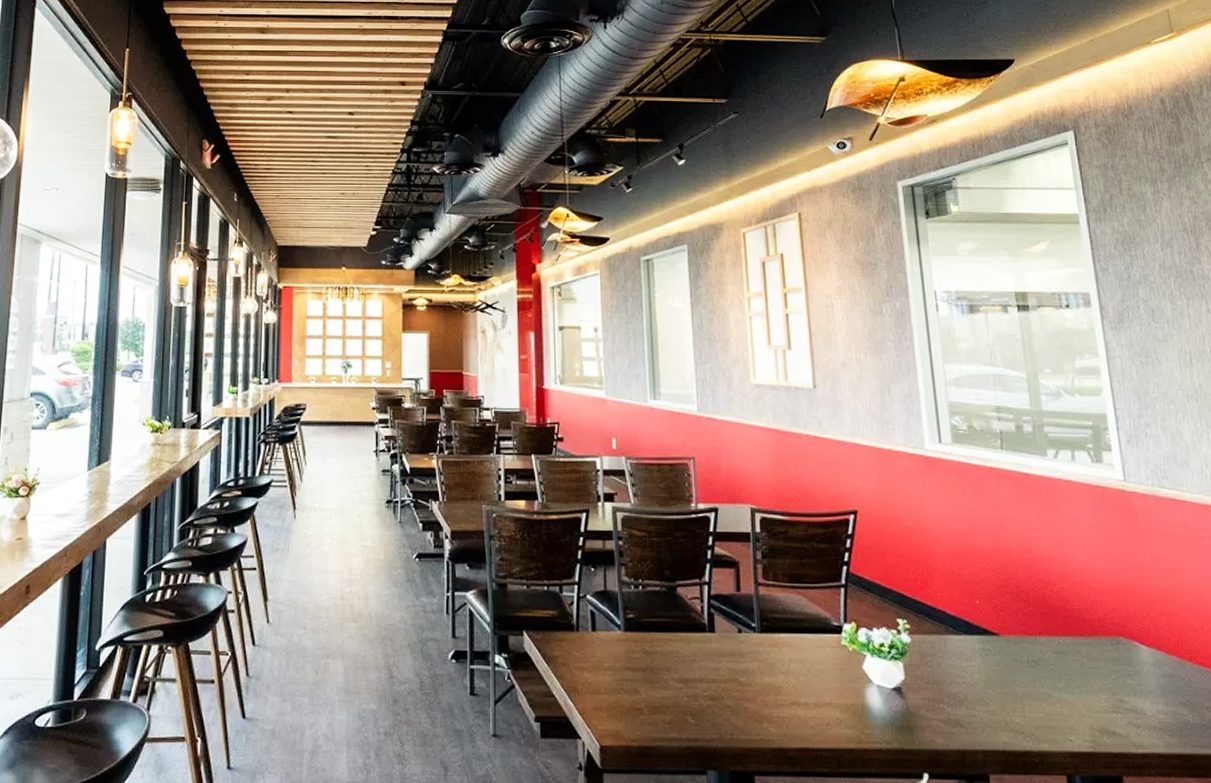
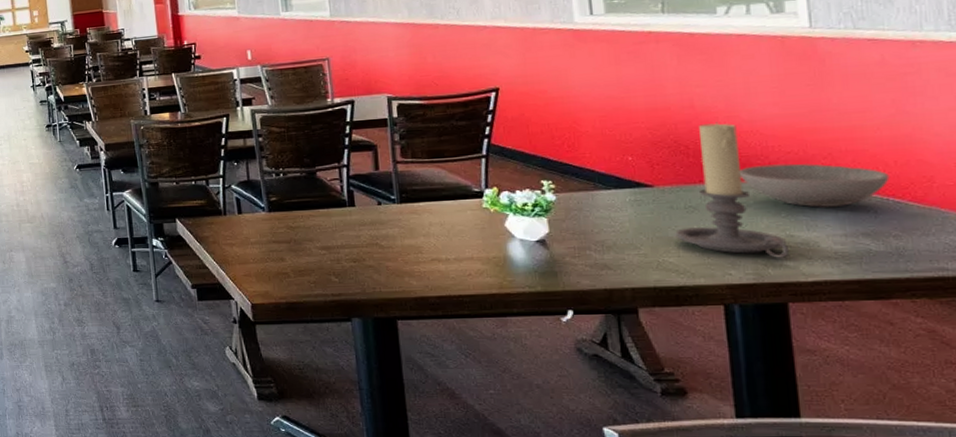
candle holder: none [1020,570,1121,725] -> present [675,122,790,258]
bowl: none [1073,620,1199,672] -> present [738,163,890,207]

